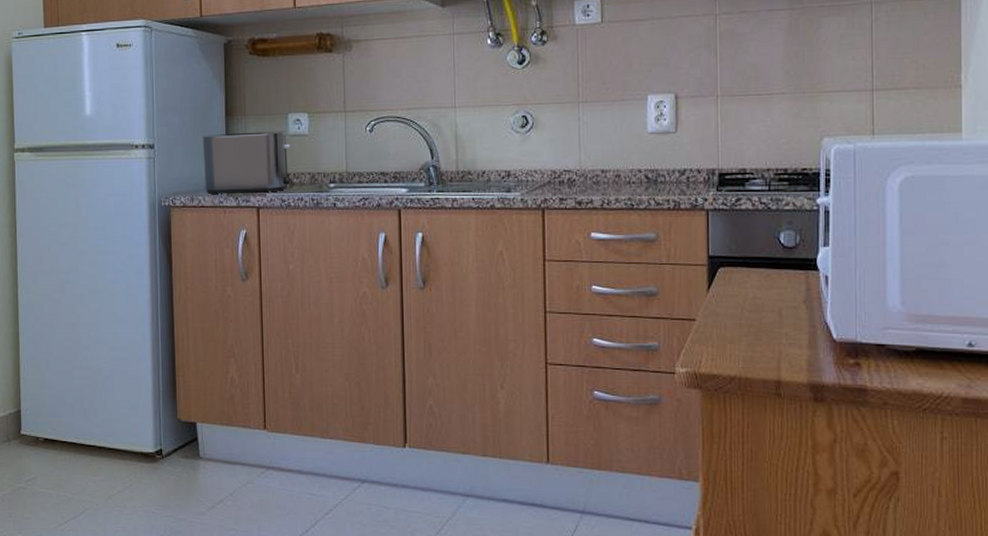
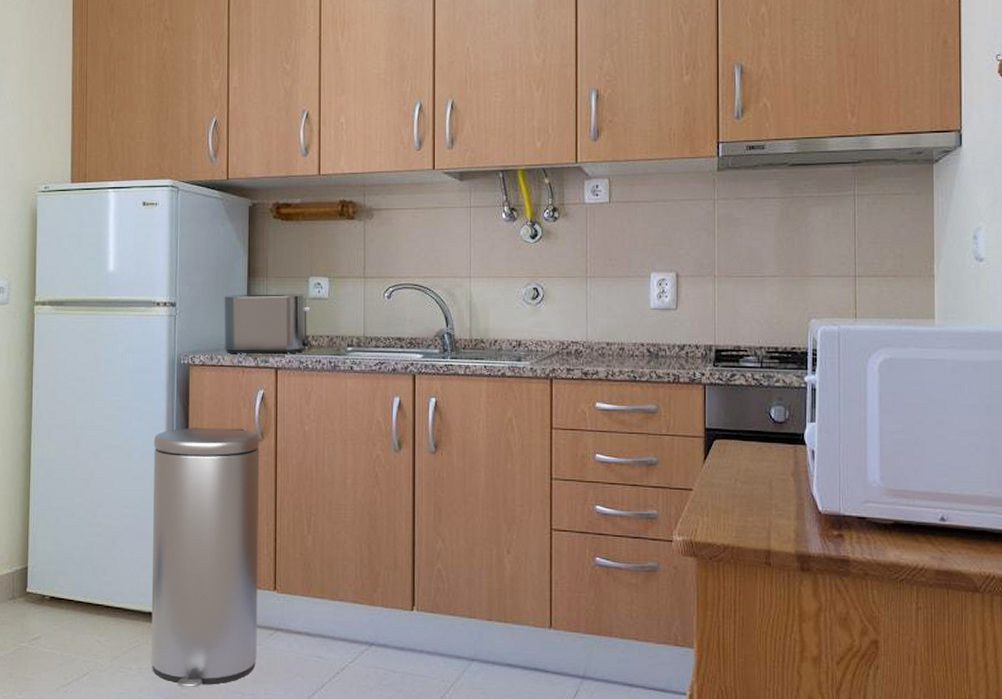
pedal bin: none [137,269,250,526] -> present [151,427,260,688]

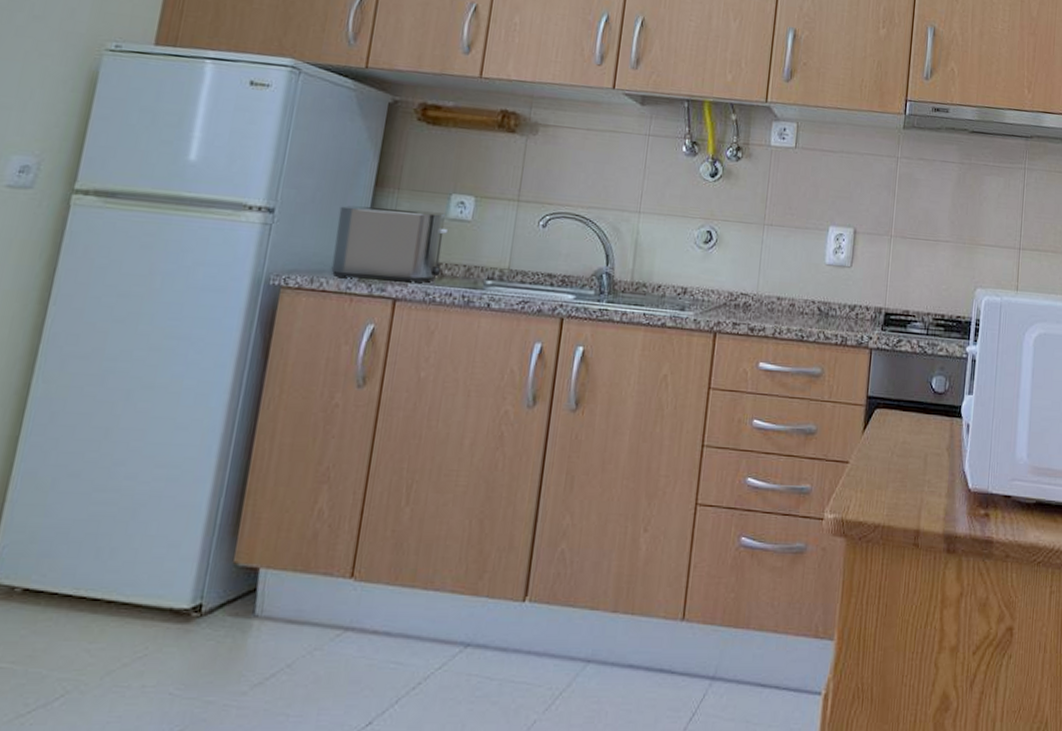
pedal bin: present [151,427,260,688] -> none [161,366,361,711]

